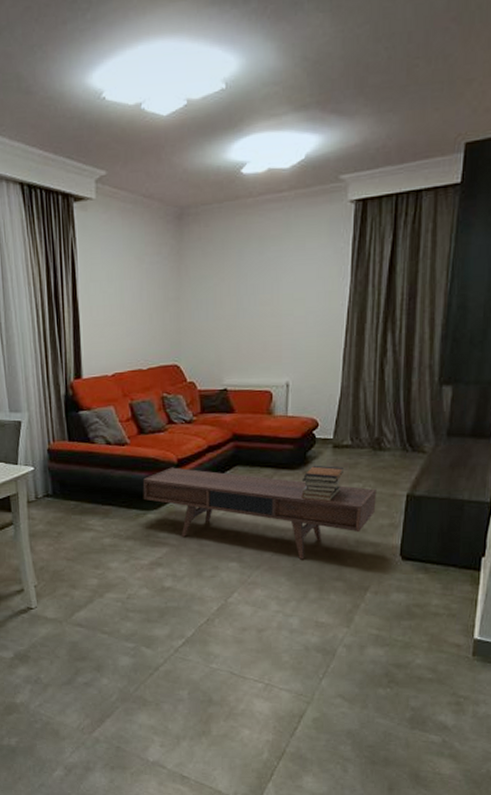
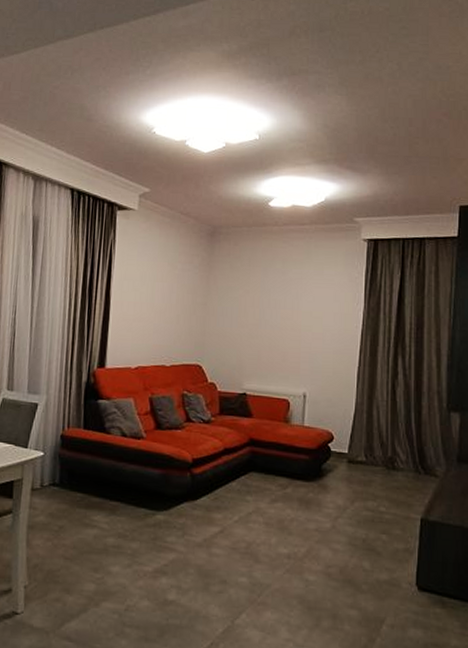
coffee table: present [142,467,377,560] -> none [153,466,391,581]
book stack: present [301,465,343,502] -> none [316,478,358,519]

